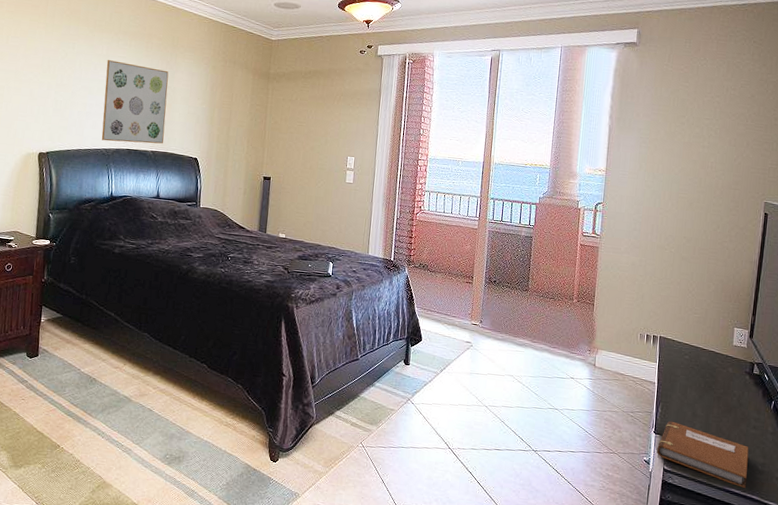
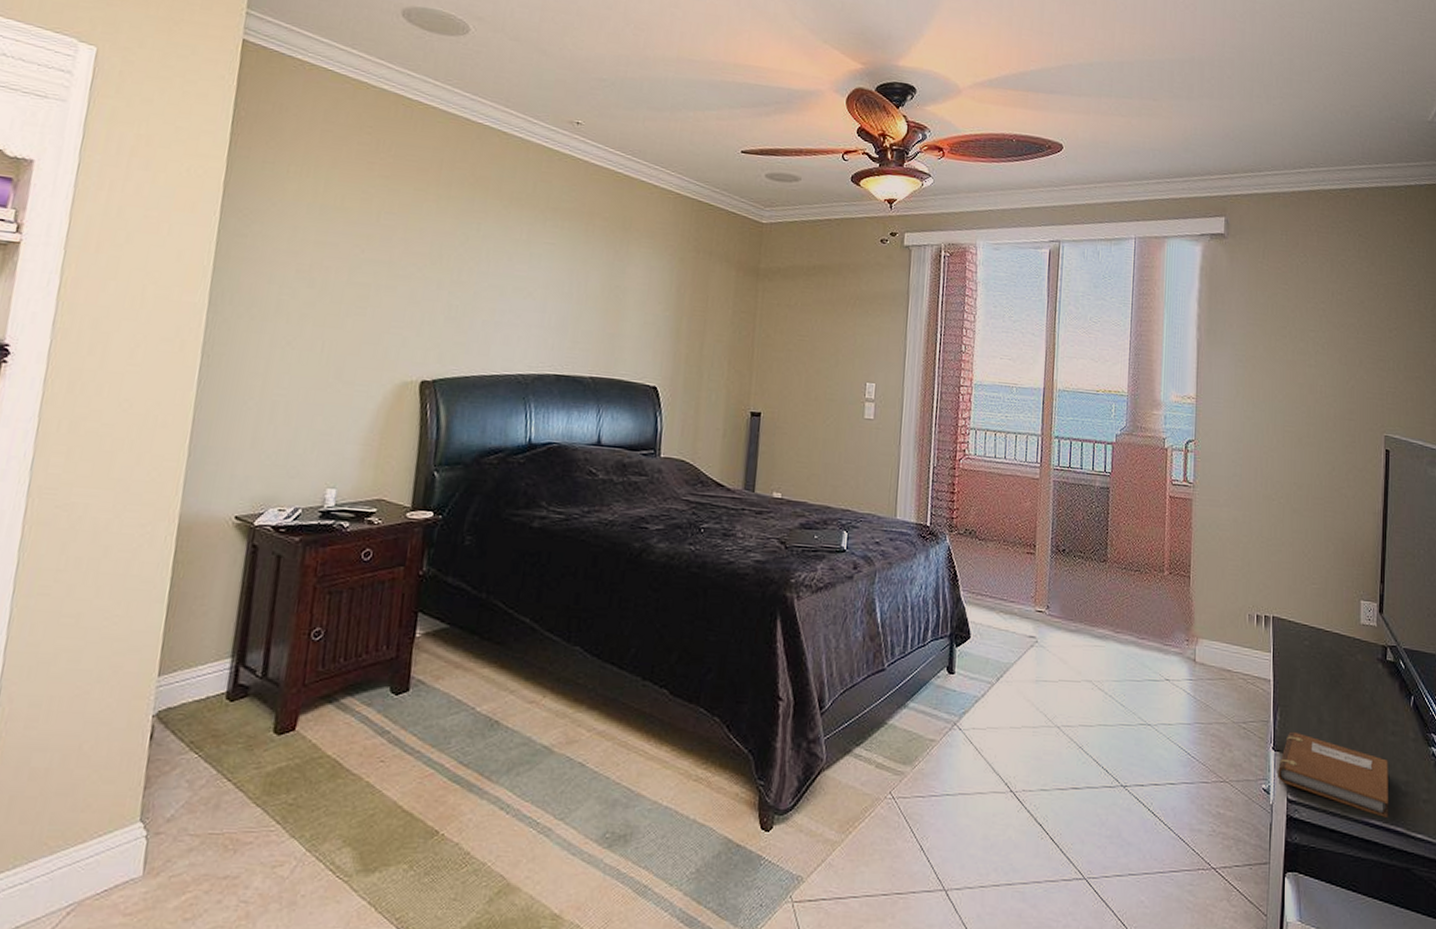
wall art: present [101,60,169,144] -> none [516,247,617,367]

